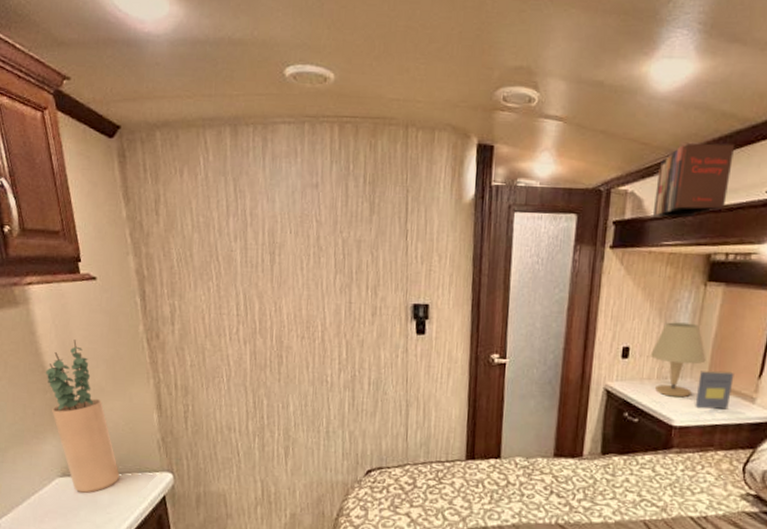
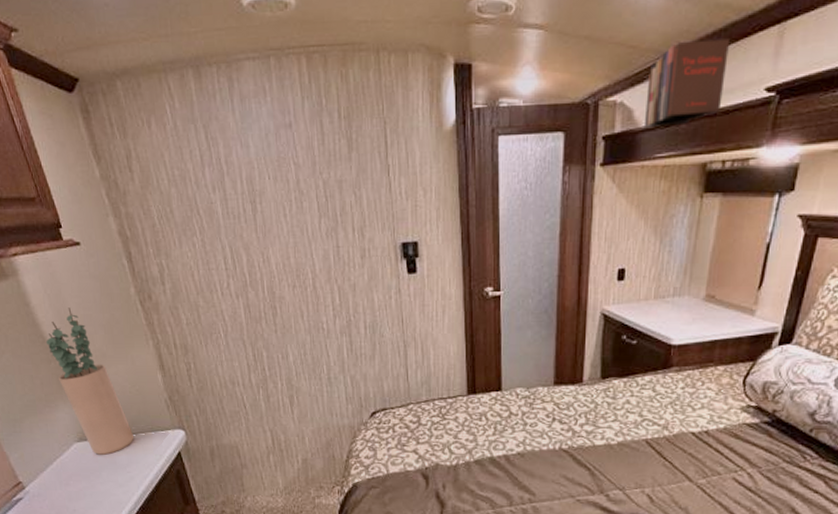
table lamp: present [649,322,706,398] -> none [646,238,704,316]
book: present [695,370,734,410] -> none [693,285,733,326]

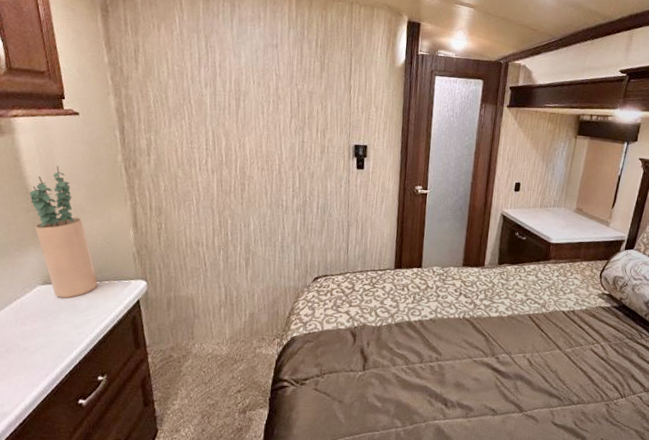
books: present [643,38,731,127] -> none [538,32,599,87]

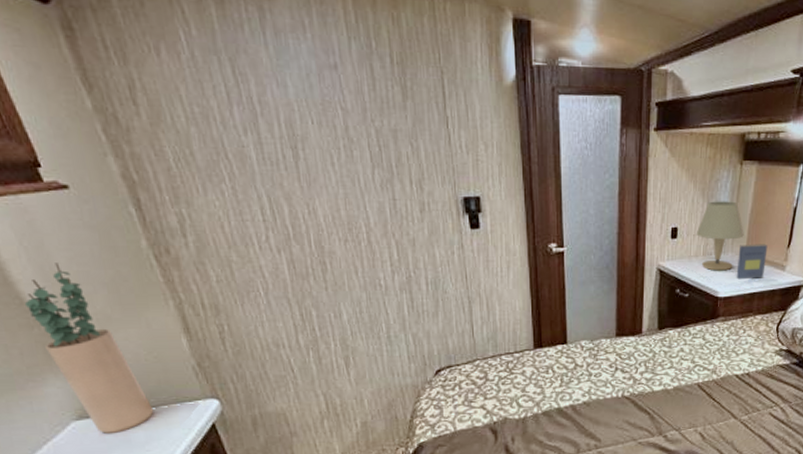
table lamp: none [535,164,576,222] -> present [696,201,744,271]
book: none [567,202,595,231] -> present [736,244,768,280]

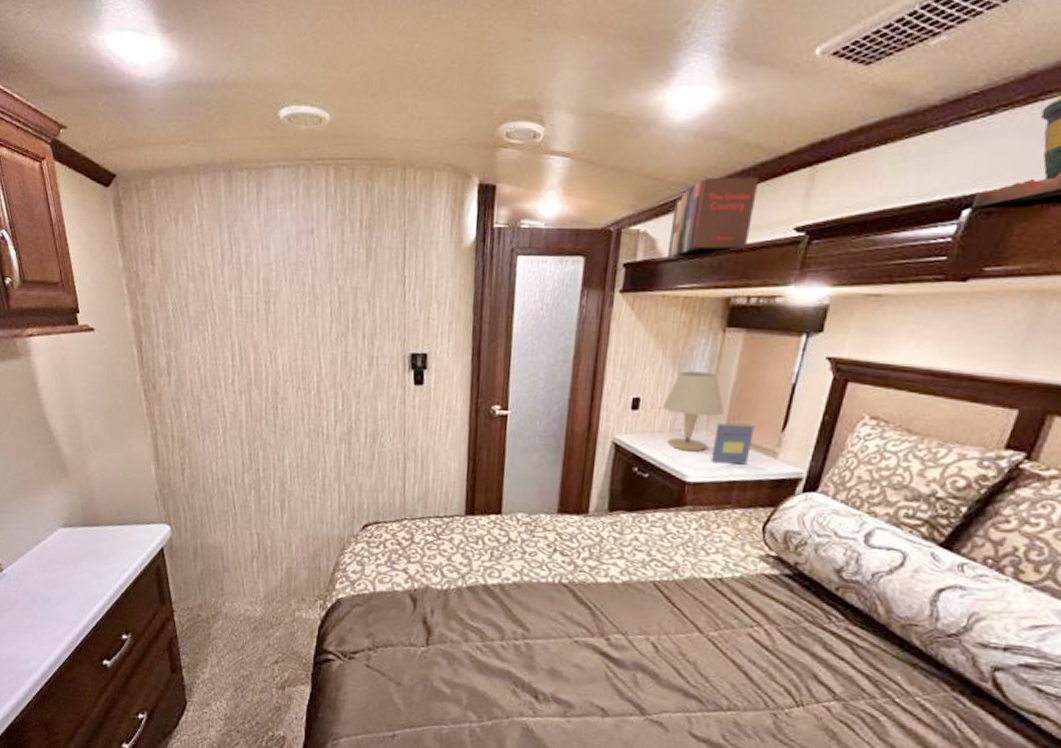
vase: present [24,263,154,433] -> none [46,391,119,544]
books: none [692,20,764,98] -> present [666,177,760,259]

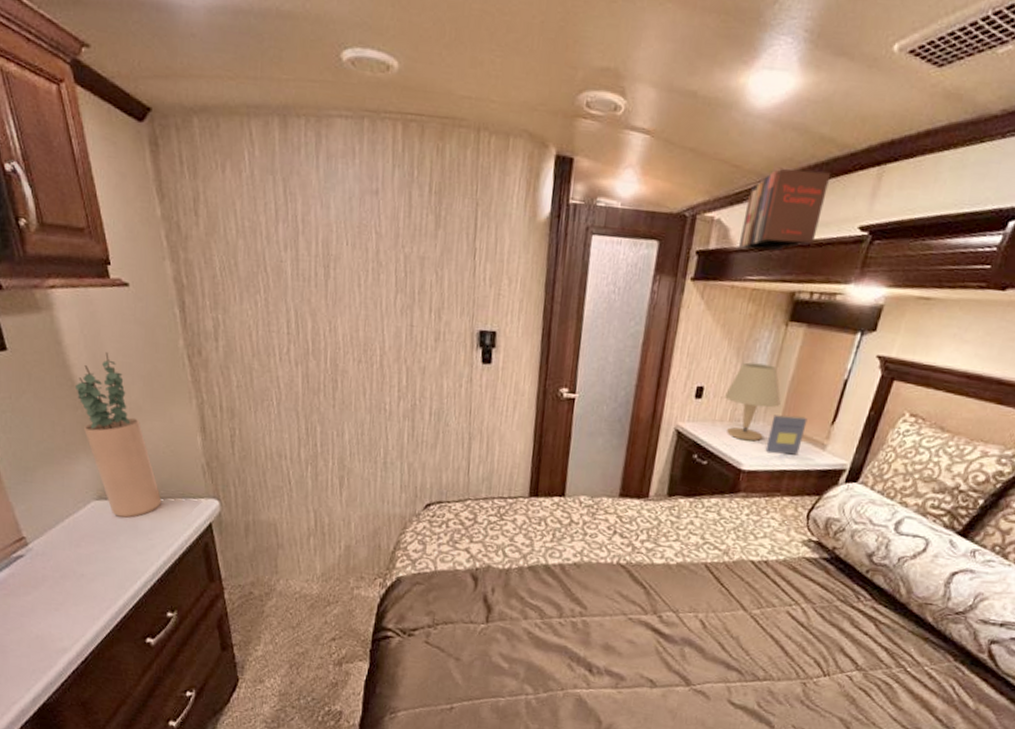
vase: none [46,391,119,544] -> present [74,352,162,518]

